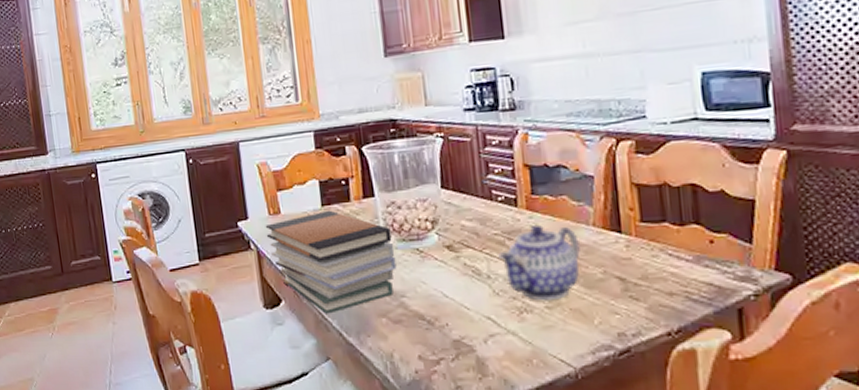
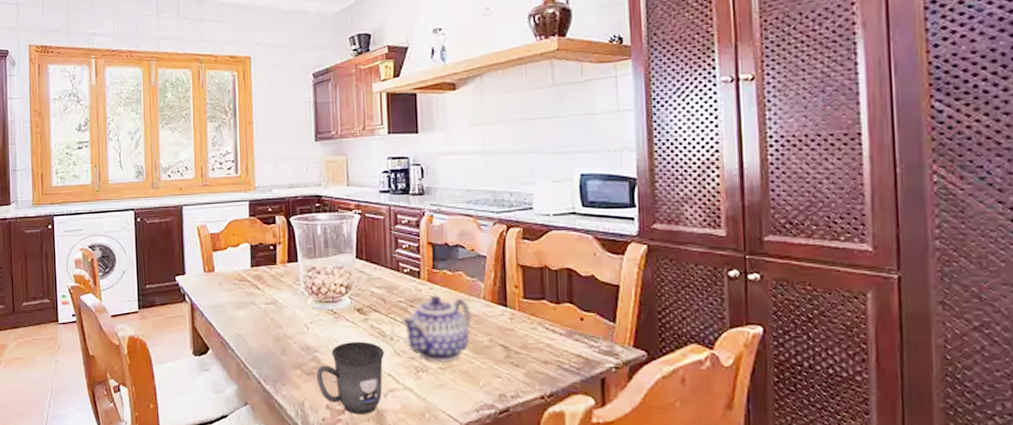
book stack: present [265,210,397,314] -> none [200,271,313,363]
mug: none [404,282,482,364] -> present [316,341,384,414]

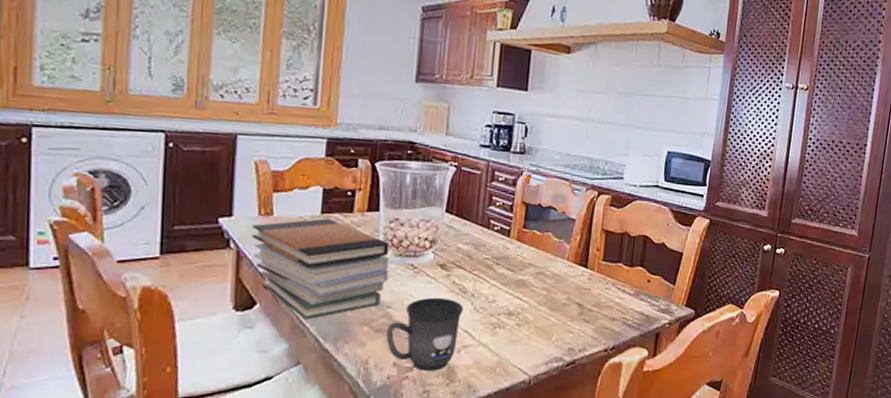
book stack: none [200,271,313,363] -> present [251,218,390,320]
teapot: present [401,295,471,363] -> none [485,253,554,319]

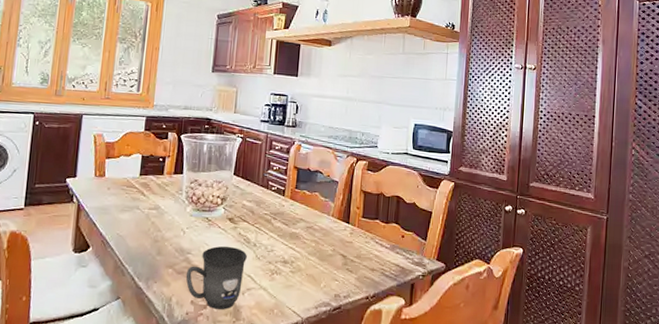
book stack: present [251,218,390,320] -> none [88,179,190,262]

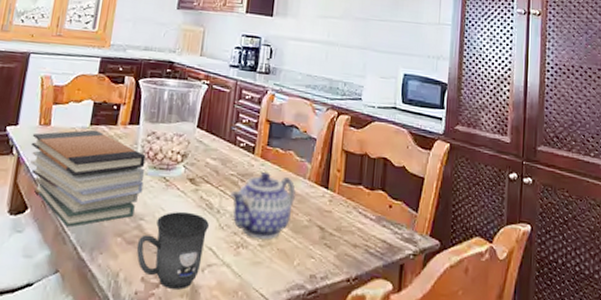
book stack: none [88,179,190,262] -> present [30,129,146,228]
teapot: none [265,210,321,267] -> present [230,171,296,240]

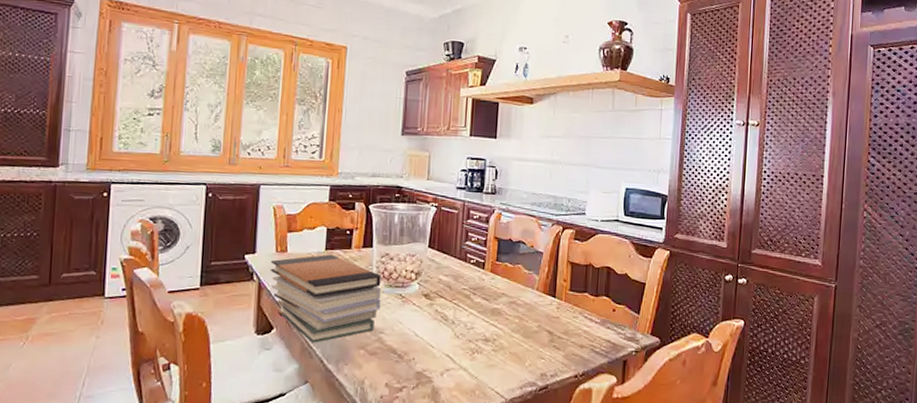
mug: present [136,211,209,290] -> none [379,324,445,392]
teapot: present [230,171,296,240] -> none [463,284,525,345]

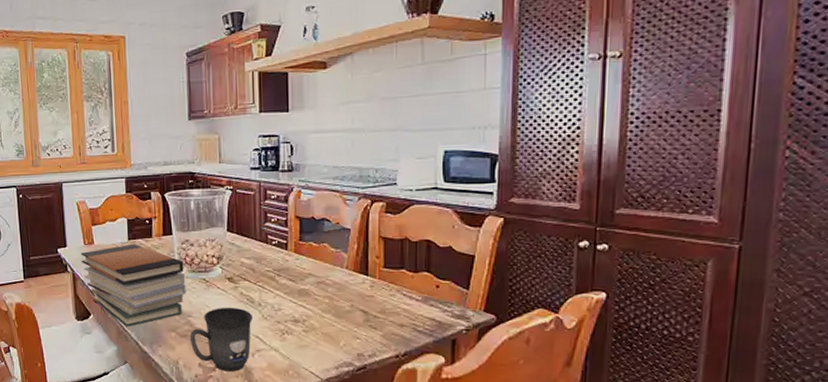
mug: none [379,324,445,392] -> present [189,307,252,372]

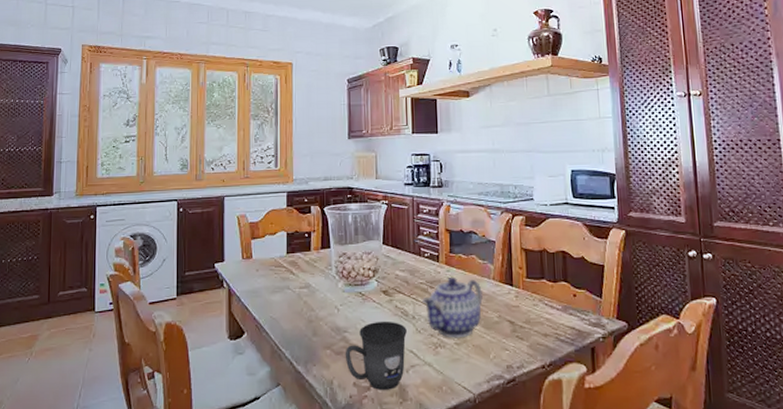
book stack: present [80,243,186,327] -> none [238,257,343,345]
teapot: none [269,265,334,326] -> present [422,276,483,338]

